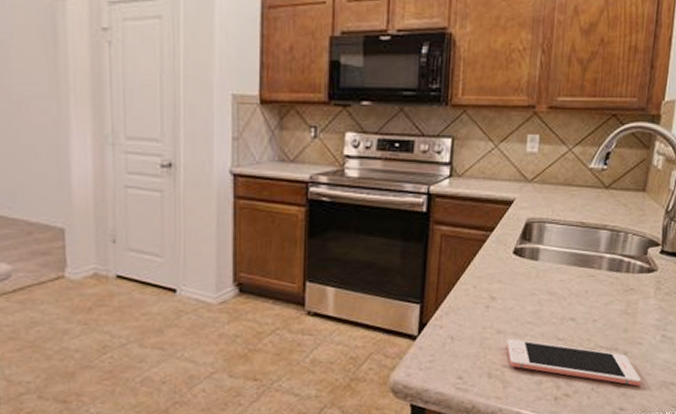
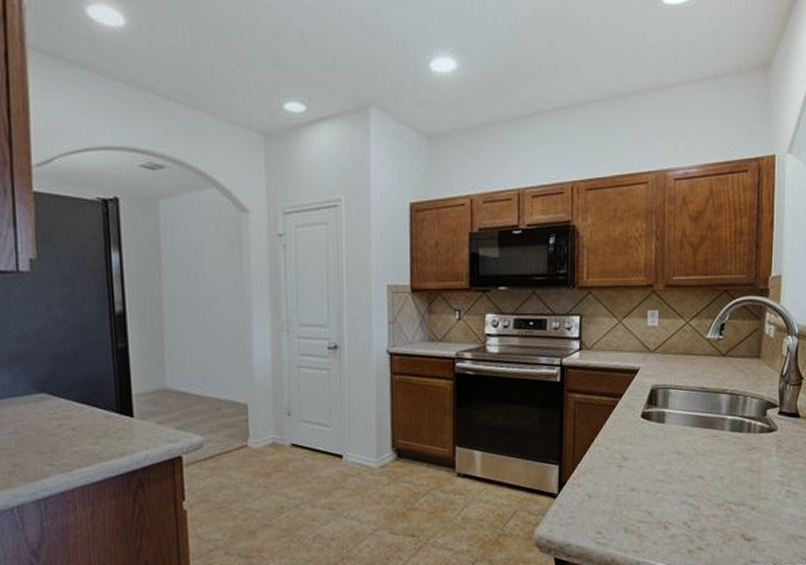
cell phone: present [507,338,641,386] -> none [640,495,770,540]

